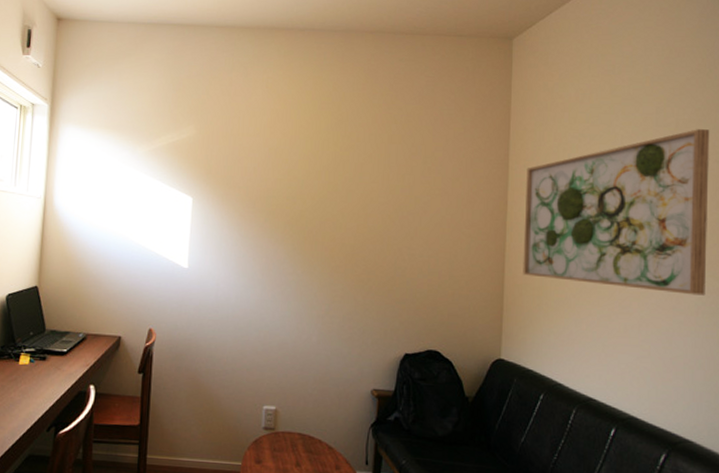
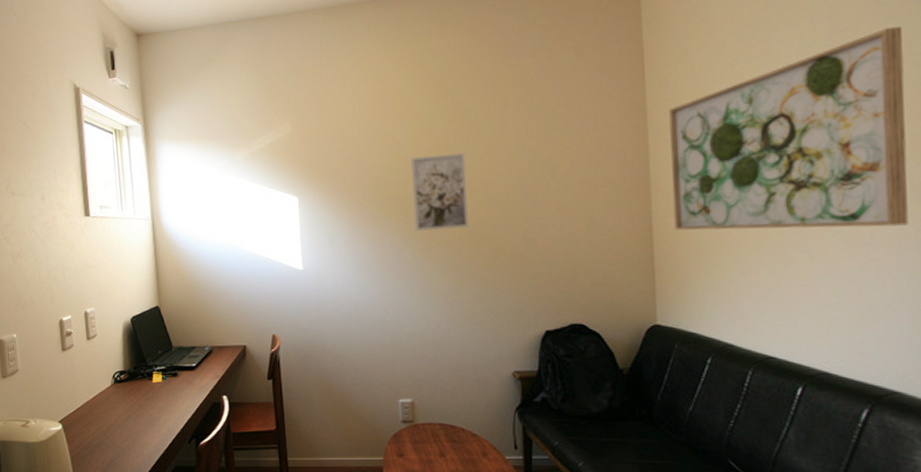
wall art: none [298,176,351,248] -> present [410,152,469,231]

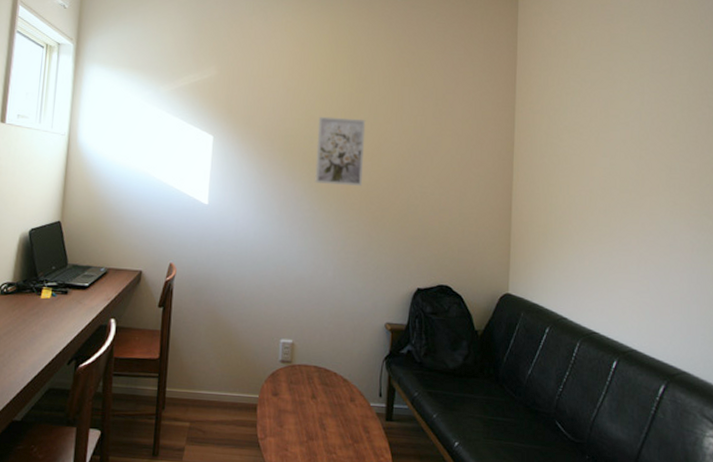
wall art: present [669,27,909,231] -> none [529,76,702,234]

